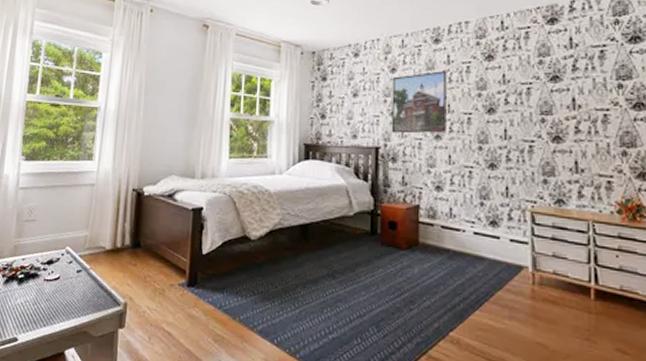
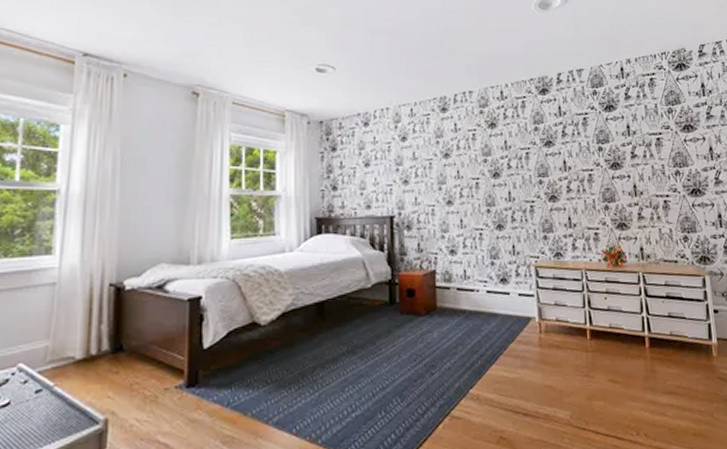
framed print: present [391,71,447,134] -> none [403,139,457,201]

